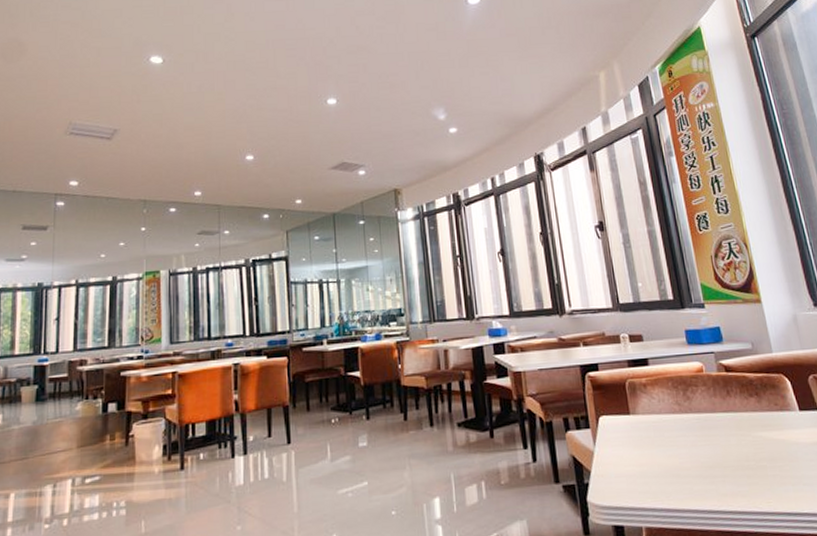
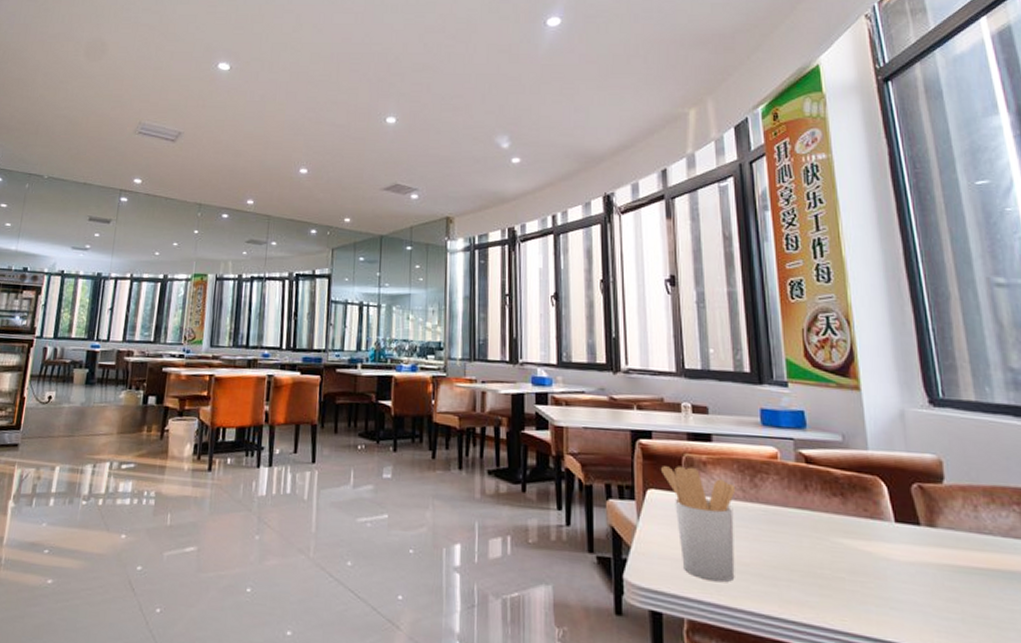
utensil holder: none [608,390,680,490] -> present [660,466,736,583]

